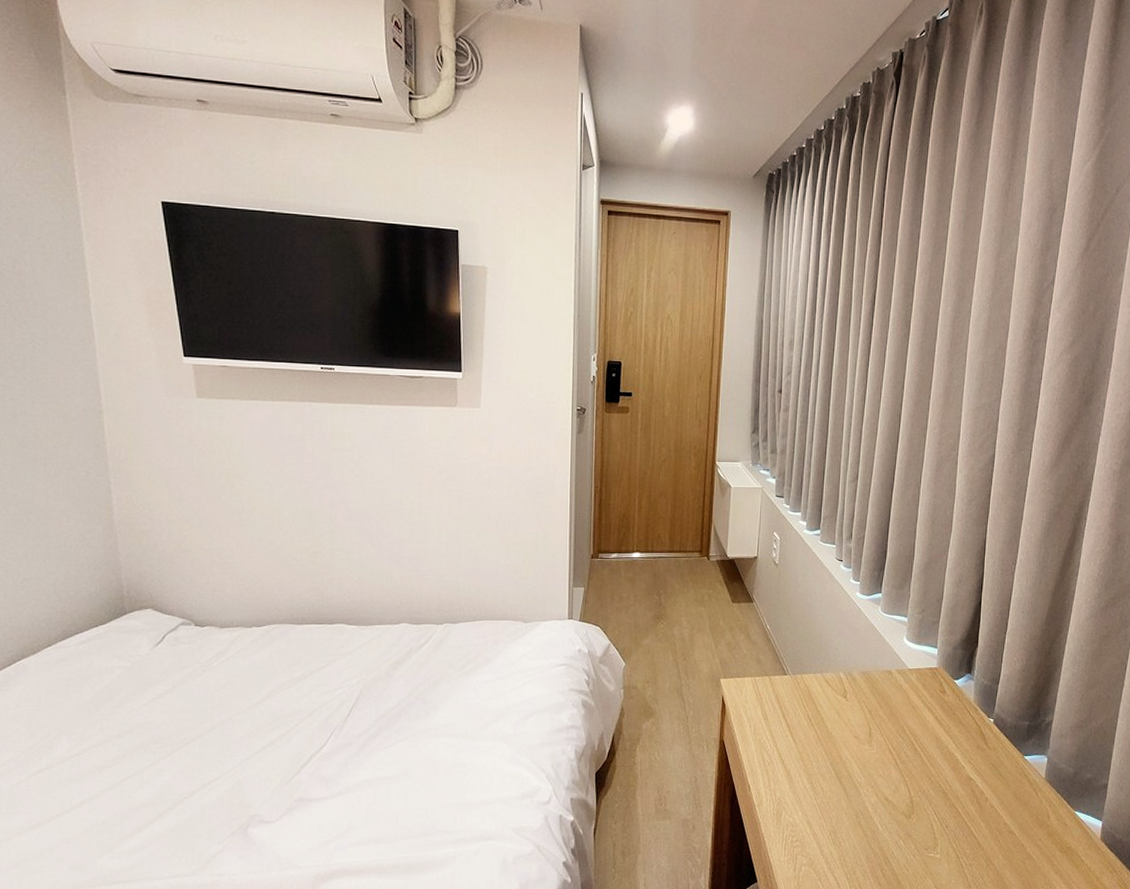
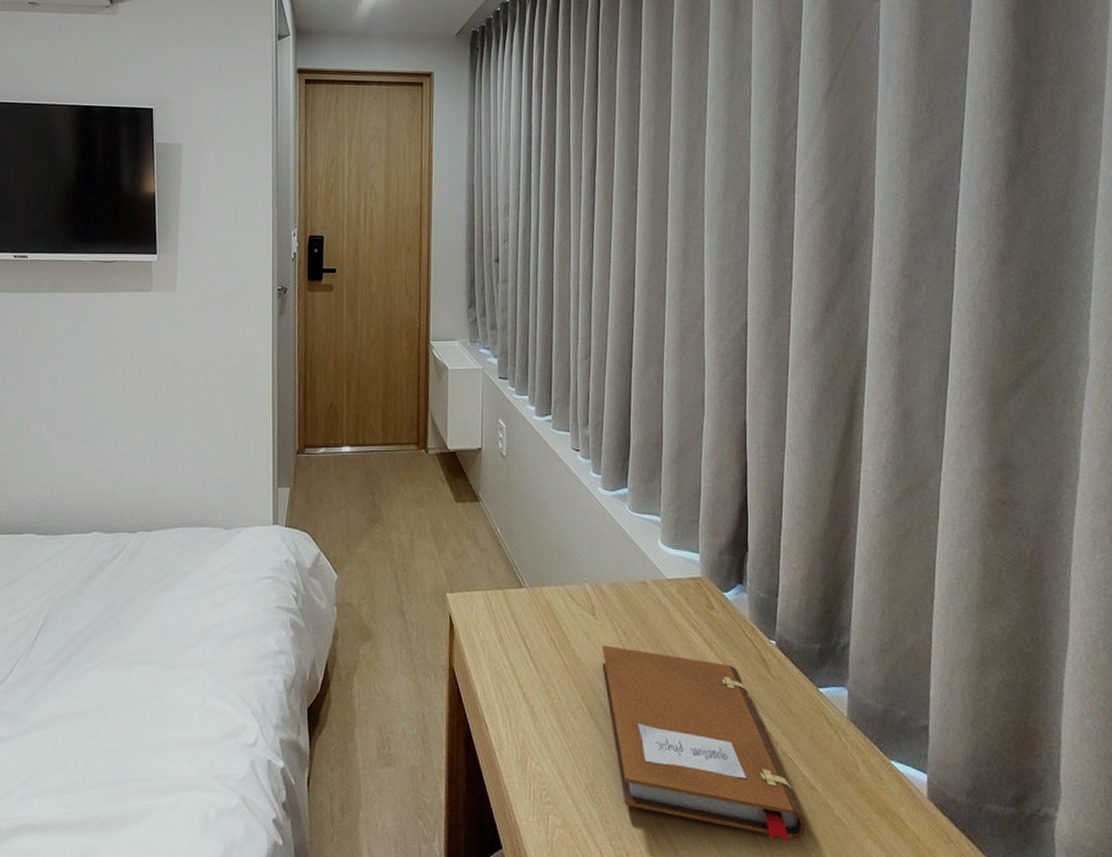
notebook: none [849,722,1003,874] -> present [602,645,805,843]

